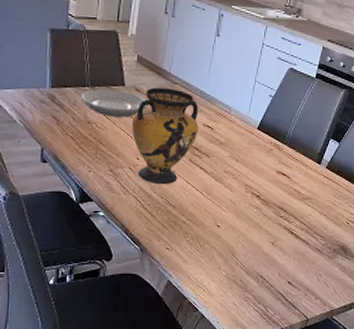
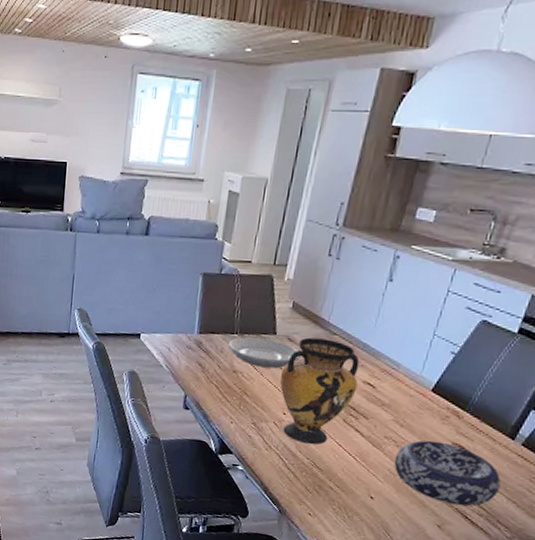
decorative bowl: none [233,171,314,224] -> present [394,440,501,506]

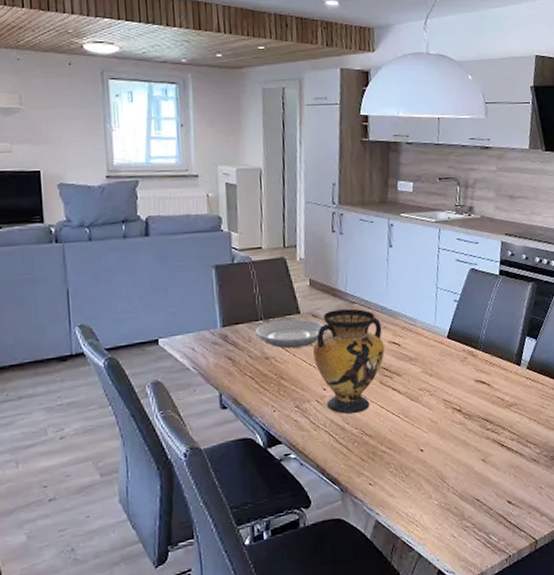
decorative bowl: present [394,440,501,506] -> none [432,382,521,437]

